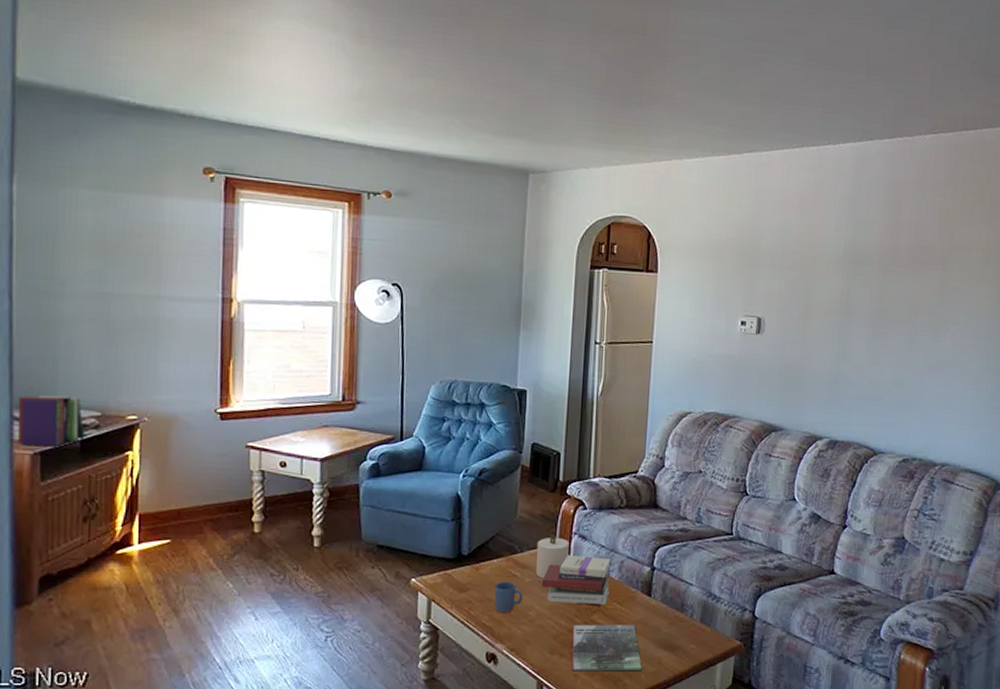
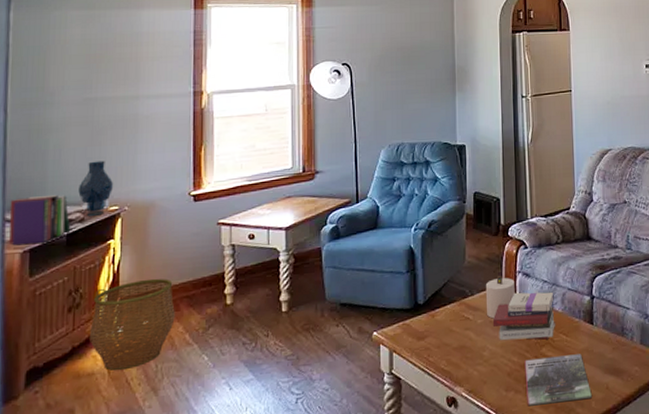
vase: none [93,364,132,425] -> present [78,160,114,217]
basket: none [107,497,198,587] -> present [90,278,175,371]
mug: present [494,581,523,613] -> none [450,324,477,357]

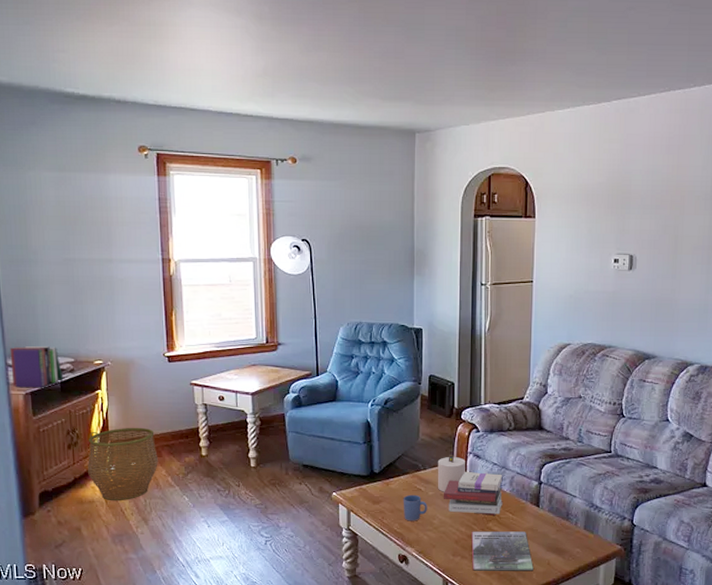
vase: present [78,160,114,217] -> none [66,318,97,369]
mug: none [450,324,477,357] -> present [403,494,427,521]

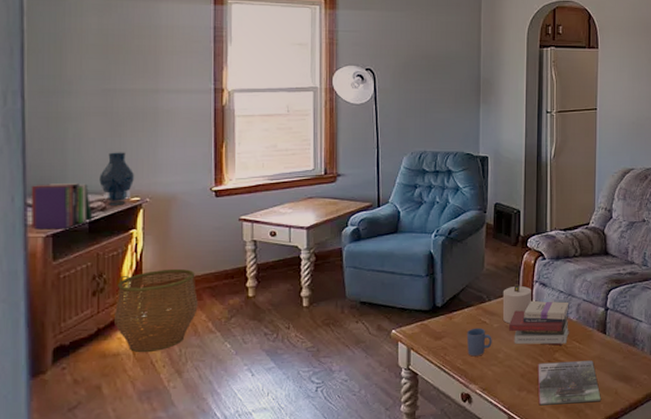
vase: none [66,318,97,369] -> present [99,152,135,206]

